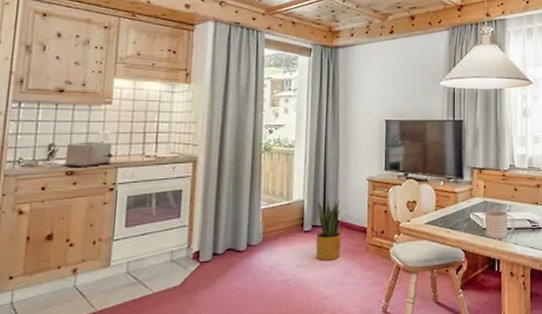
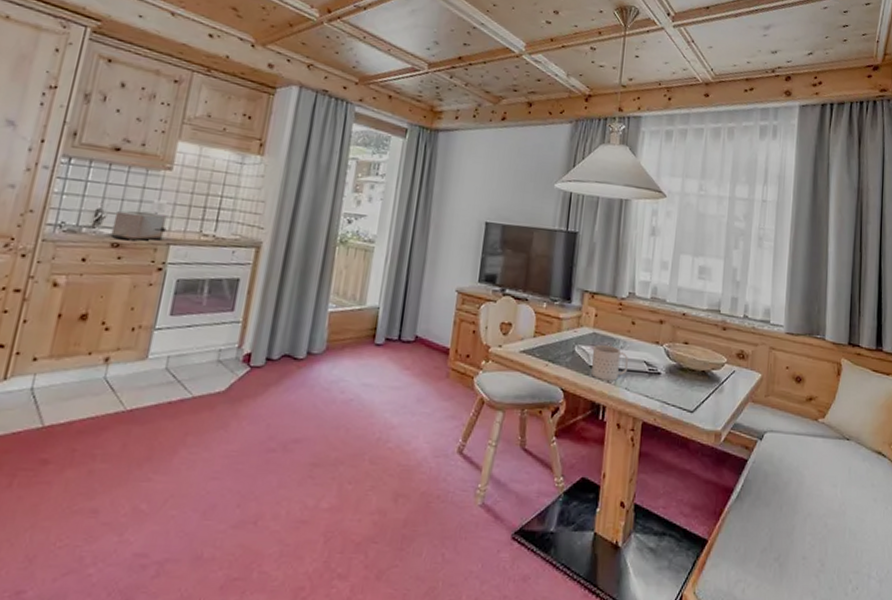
planter: present [315,199,343,261] -> none [385,309,423,383]

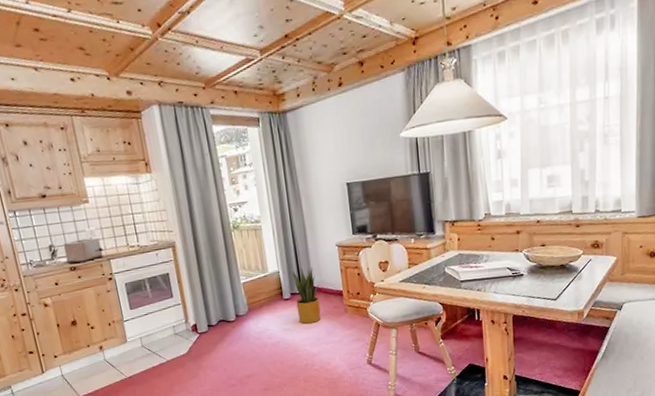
planter: none [385,309,423,383] -> present [292,268,321,324]
mug: present [591,344,628,381] -> none [460,261,494,290]

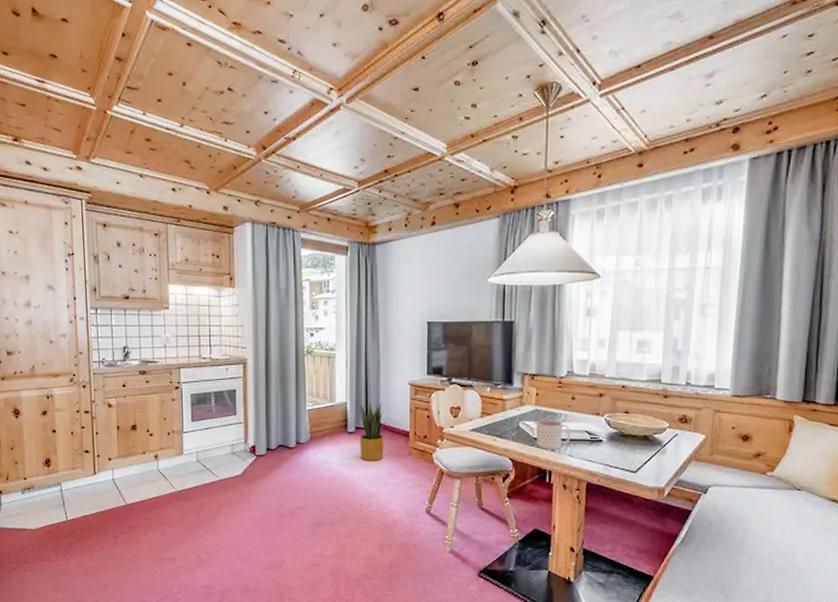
toaster: present [63,237,103,264] -> none [137,344,175,369]
mug: none [460,261,494,290] -> present [535,419,571,450]

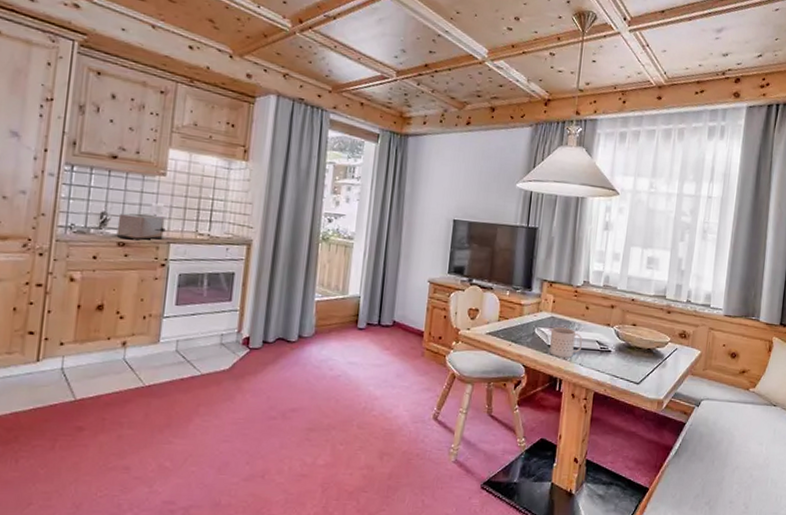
toaster: none [137,344,175,369] -> present [116,213,166,242]
planter: present [360,402,385,461] -> none [368,297,399,361]

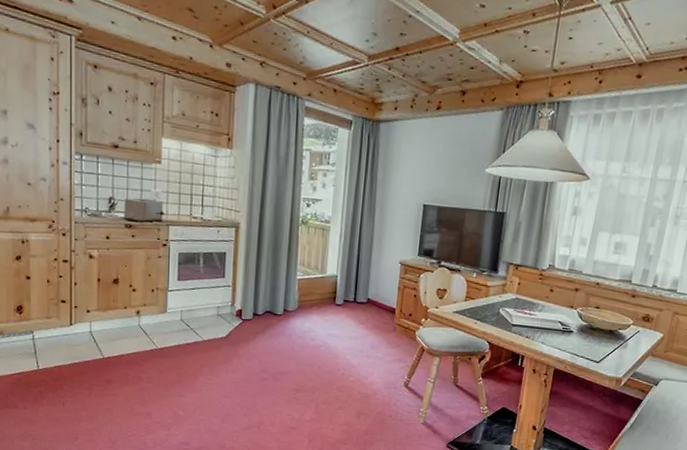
mug: present [549,326,582,358] -> none [513,307,545,337]

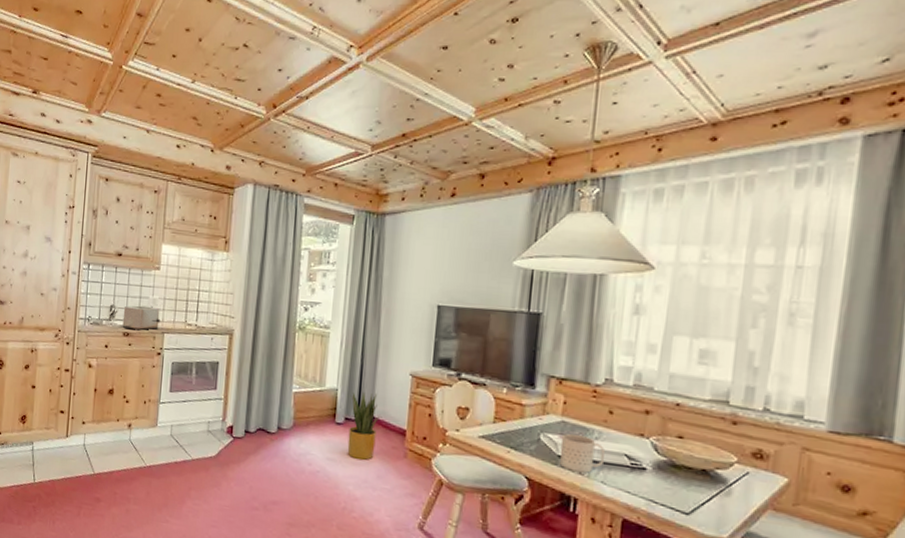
planter: none [345,277,373,334] -> present [347,391,379,460]
mug: none [513,307,545,337] -> present [560,433,605,473]

